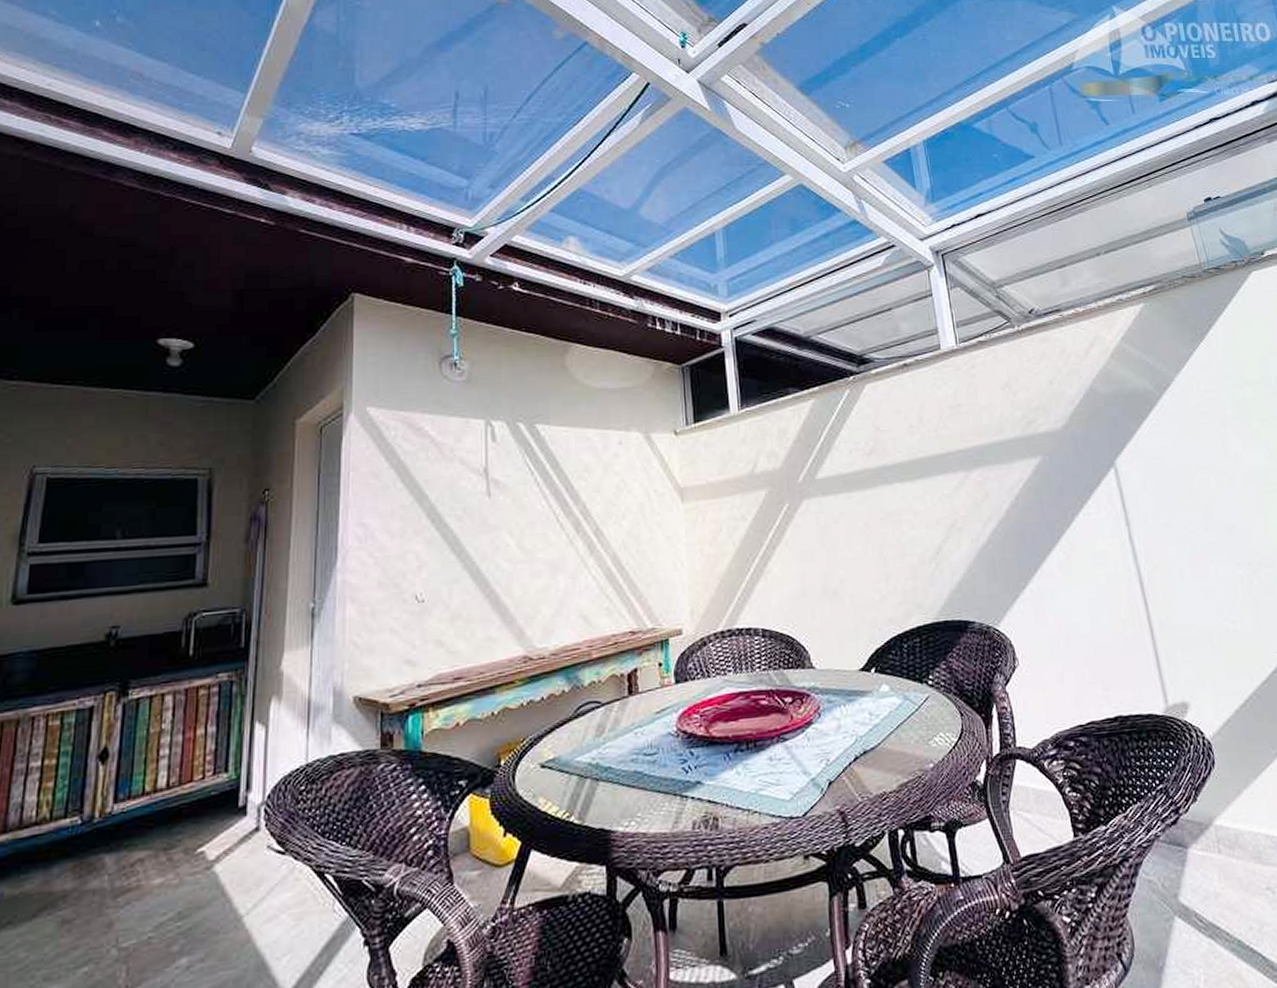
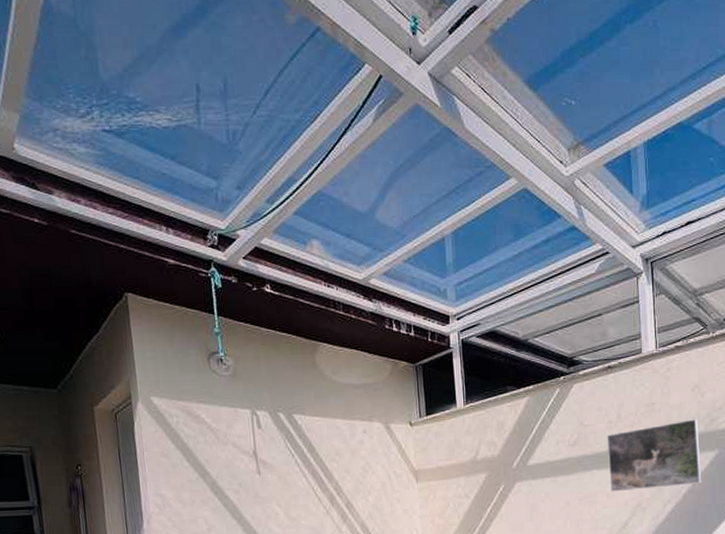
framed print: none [908,421,1026,510] -> present [607,419,702,492]

